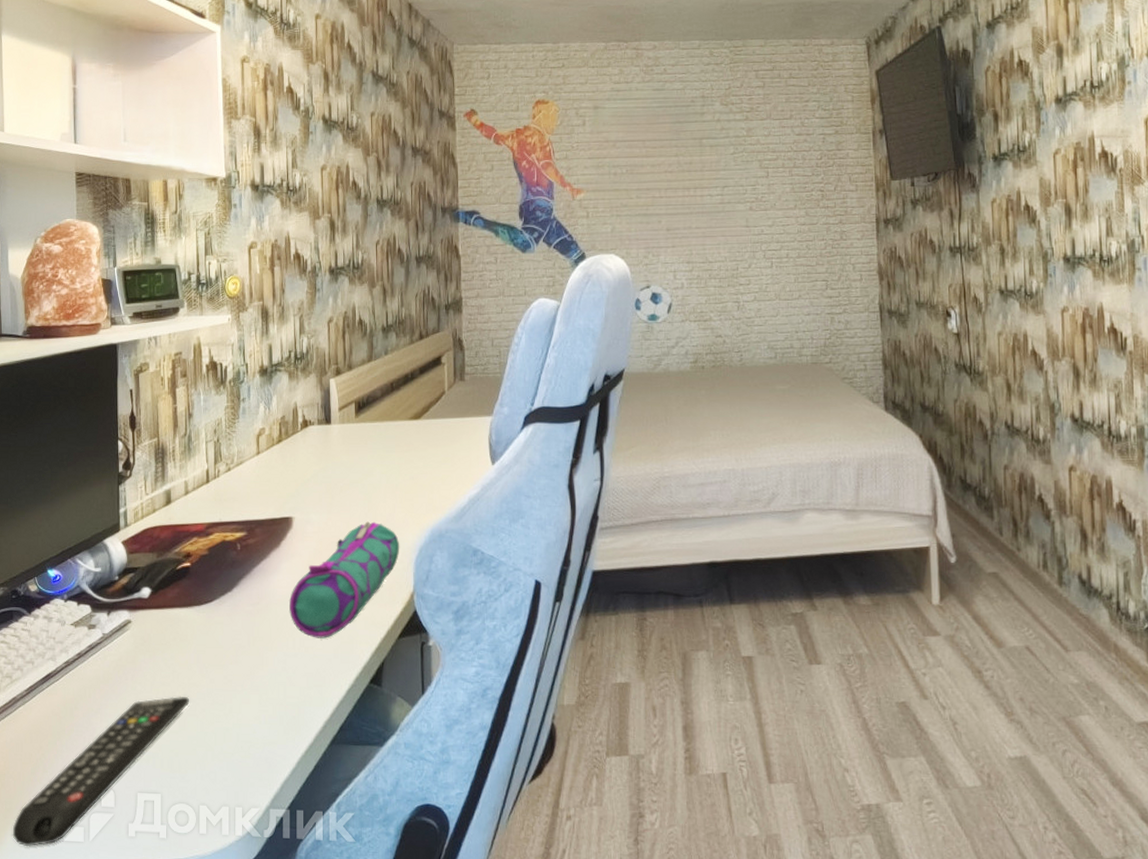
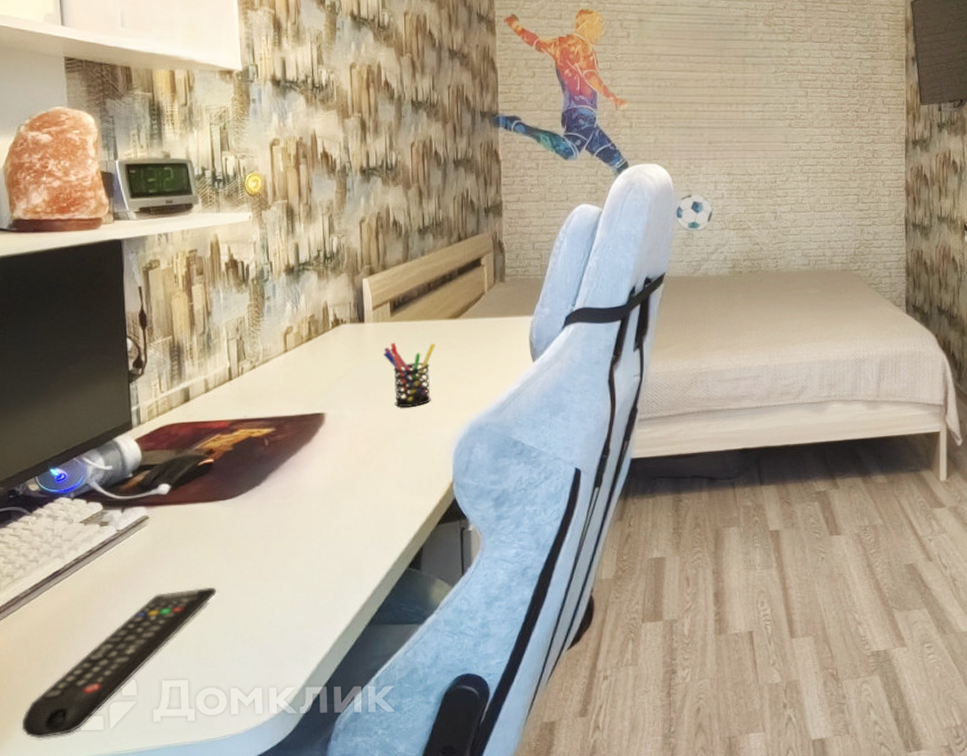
pencil case: present [289,521,400,639] -> none [323,416,439,528]
pen holder: none [348,445,397,512] -> present [383,343,435,407]

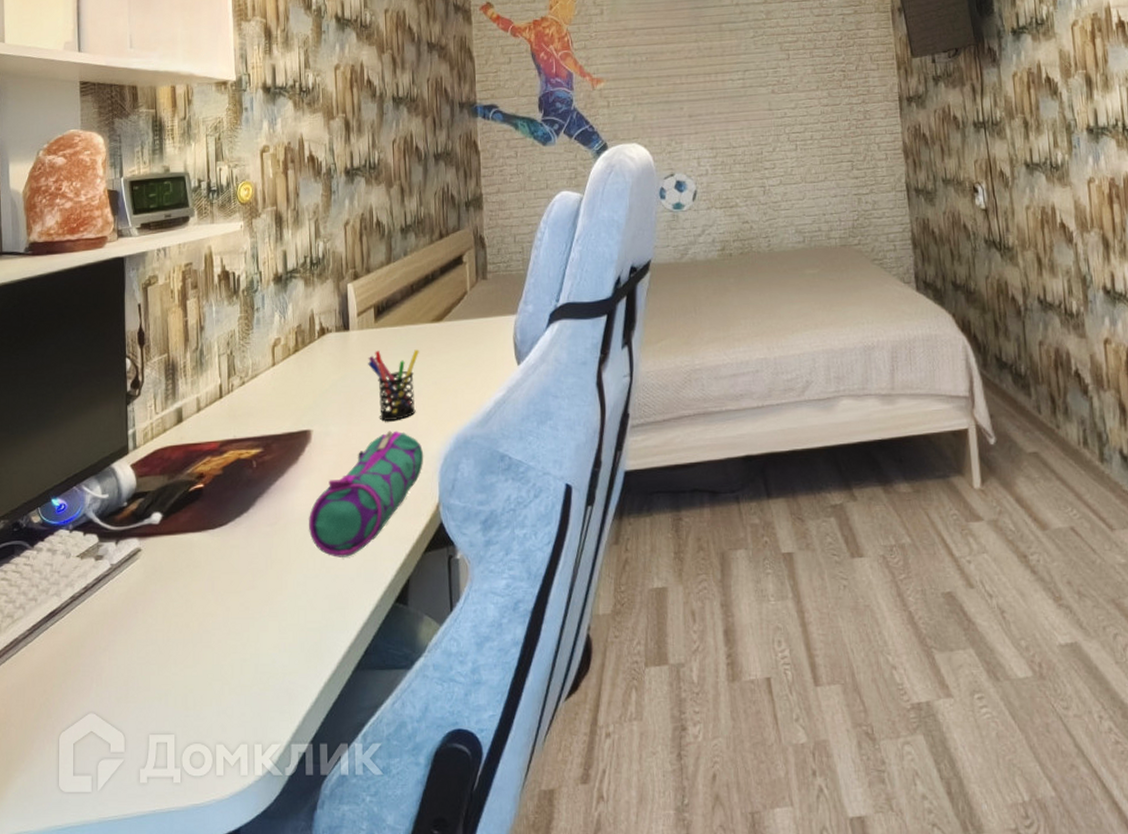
remote control: present [21,587,217,739] -> none [14,627,205,801]
pencil case: none [323,416,439,528] -> present [309,430,424,557]

